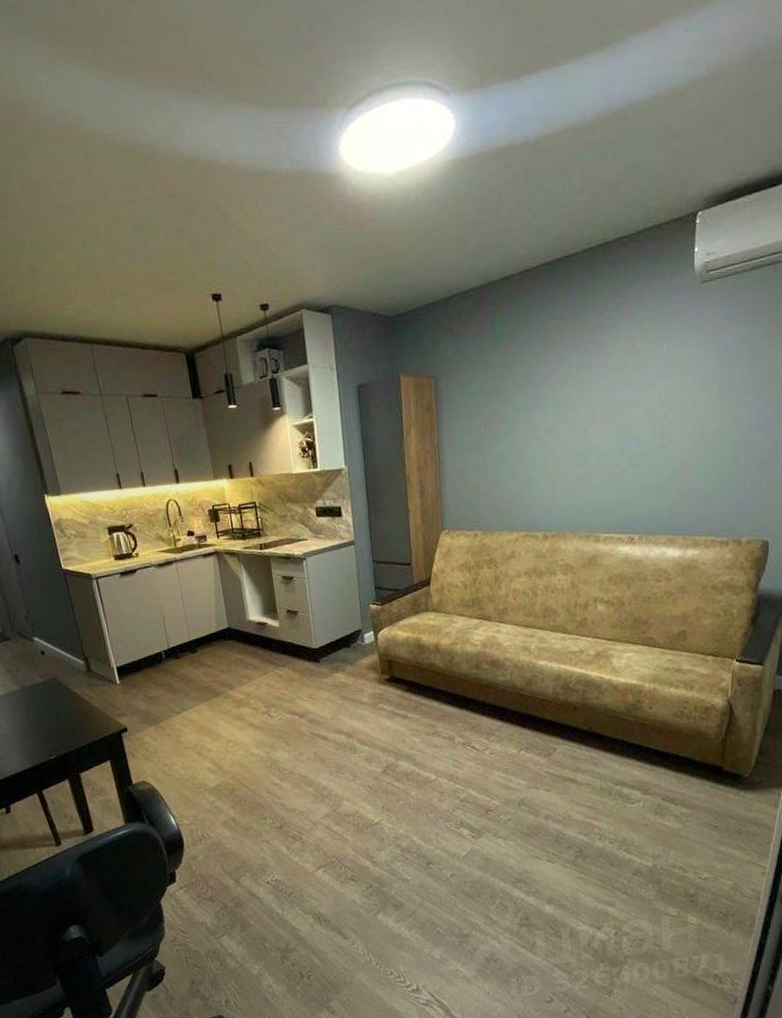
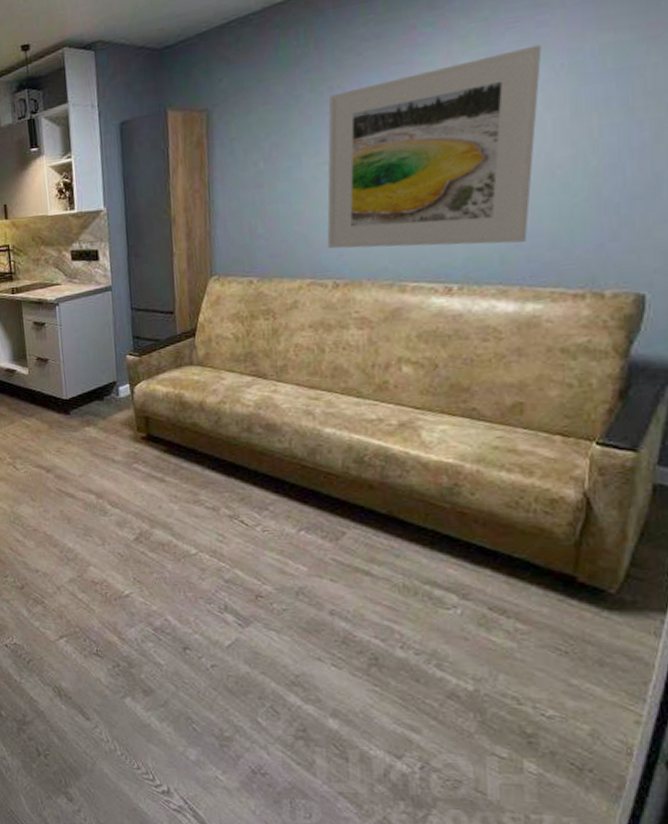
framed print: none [537,333,698,505] -> present [327,44,542,249]

